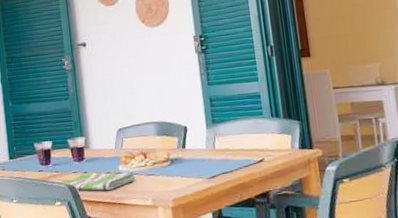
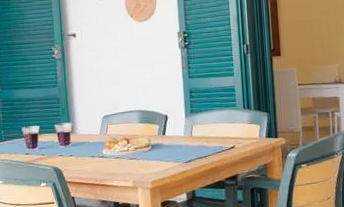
dish towel: present [60,171,136,191] -> none [46,155,118,173]

